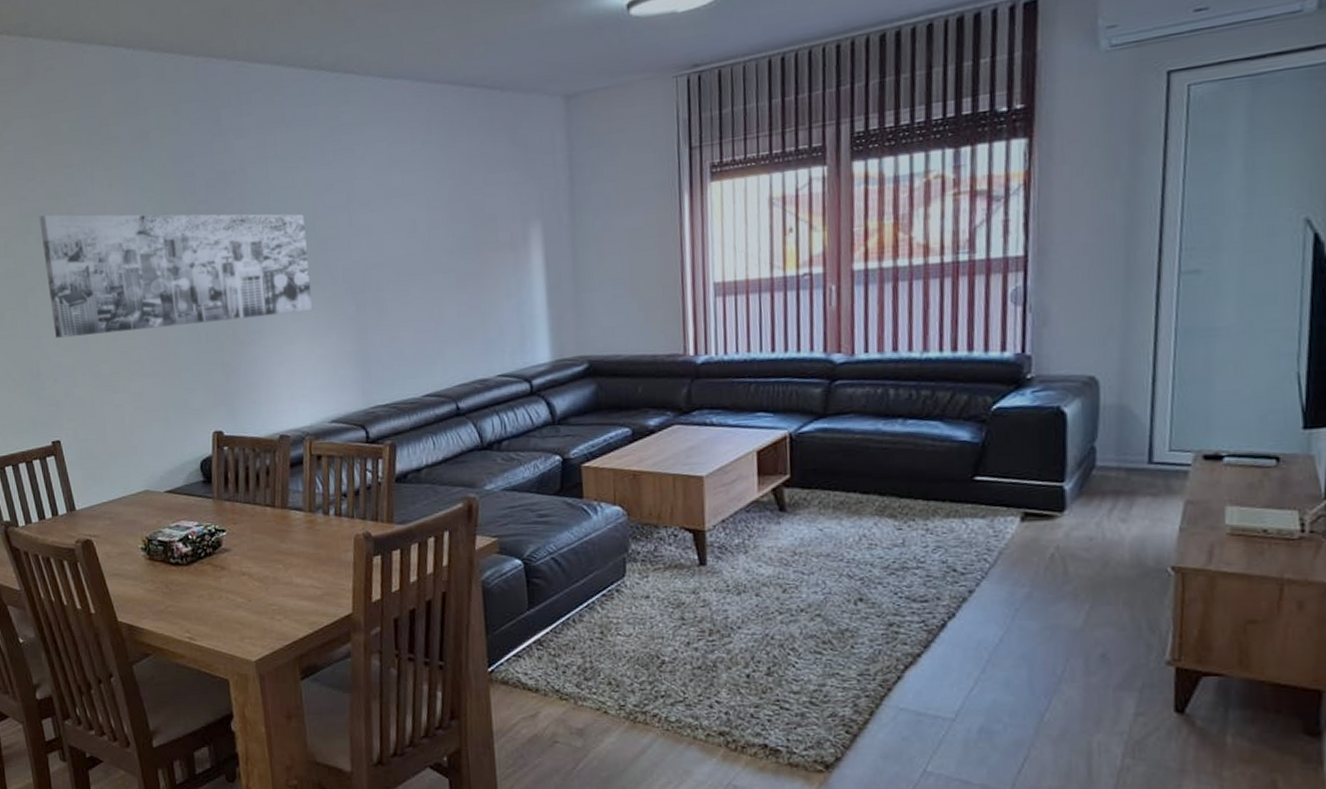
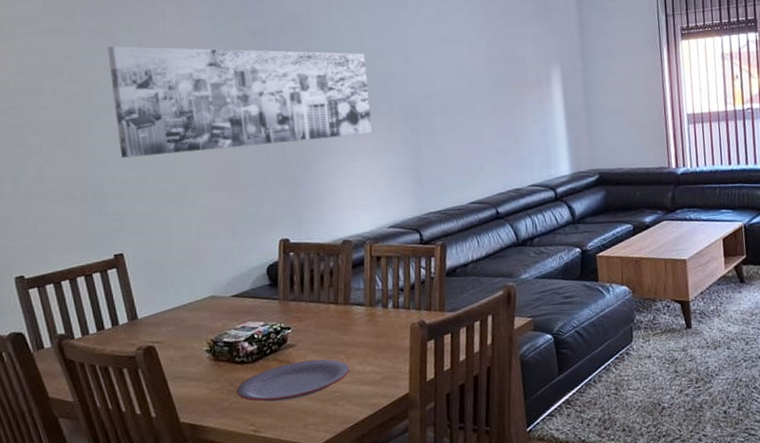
plate: none [171,567,288,610] -> present [236,359,350,402]

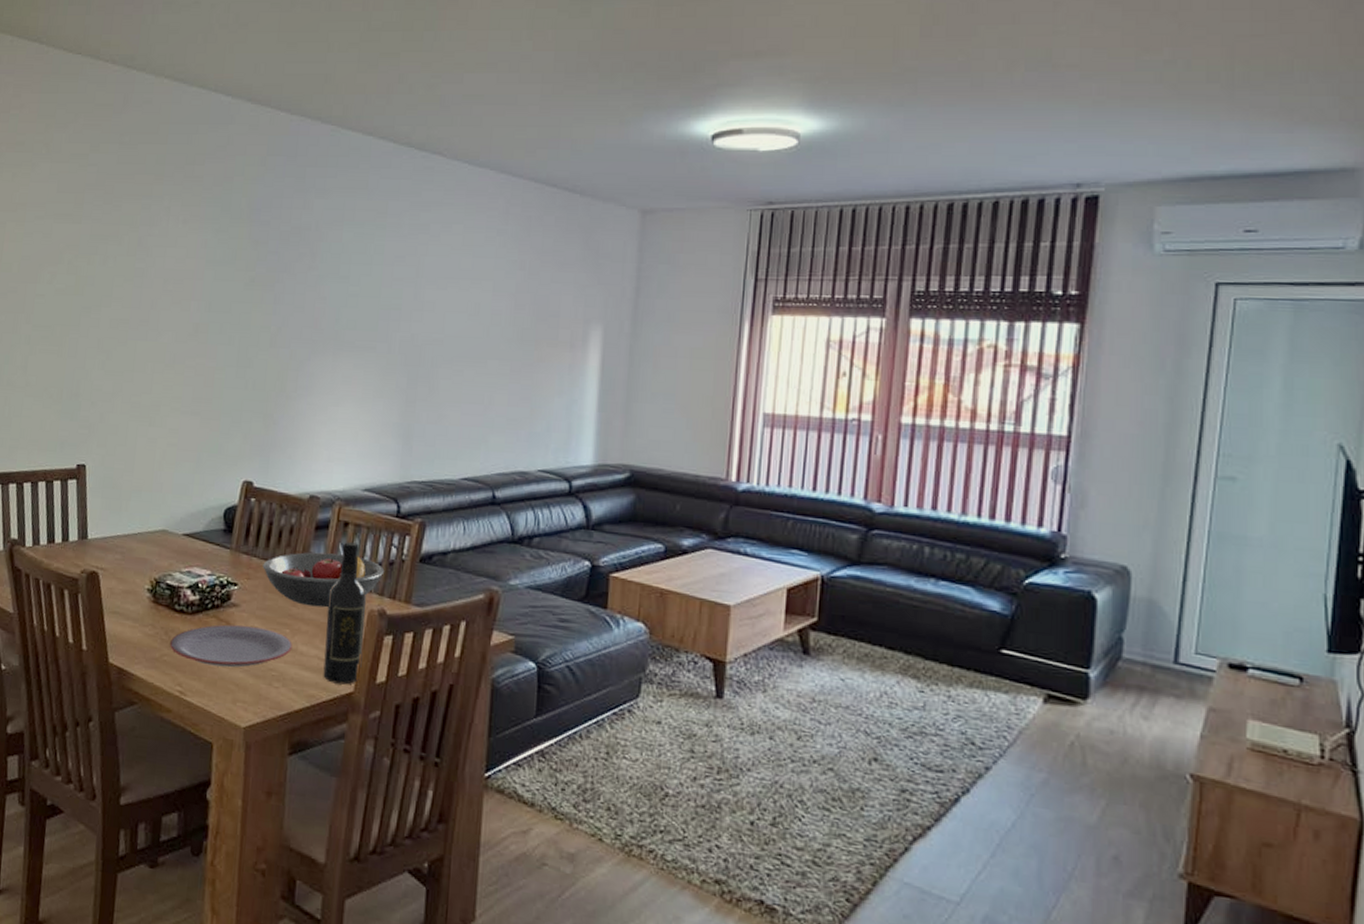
wall art: present [107,45,373,158] -> none [101,239,371,377]
fruit bowl: none [311,282,418,333] -> present [263,552,385,608]
wine bottle: none [373,272,412,390] -> present [323,542,366,685]

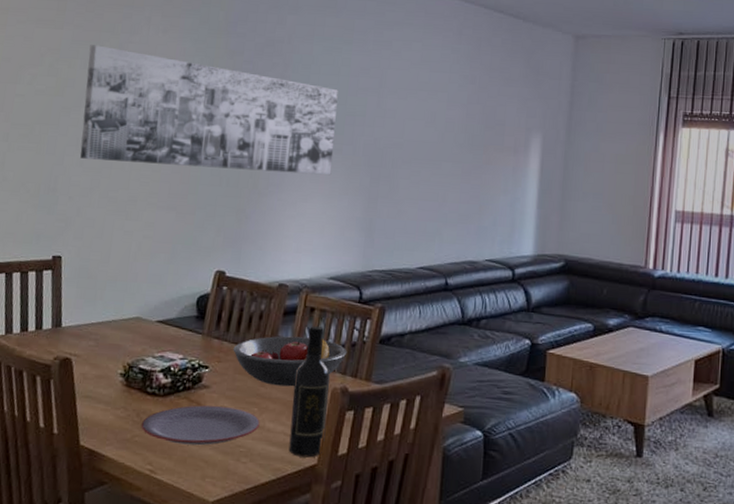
wall art: none [101,239,371,377] -> present [80,45,339,176]

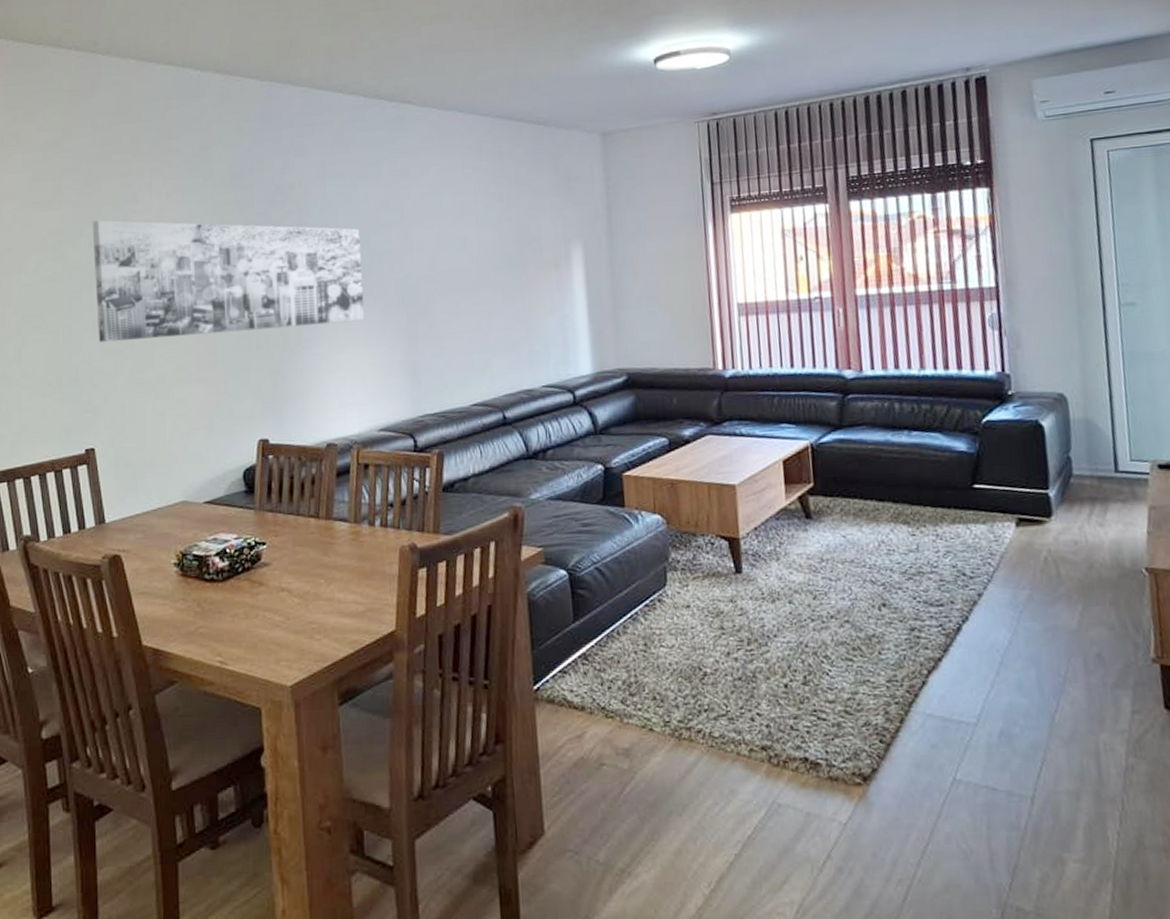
plate: present [141,405,260,446] -> none [203,582,329,630]
fruit bowl: present [233,336,347,387] -> none [289,495,410,553]
wine bottle: present [288,326,330,458] -> none [358,483,400,625]

